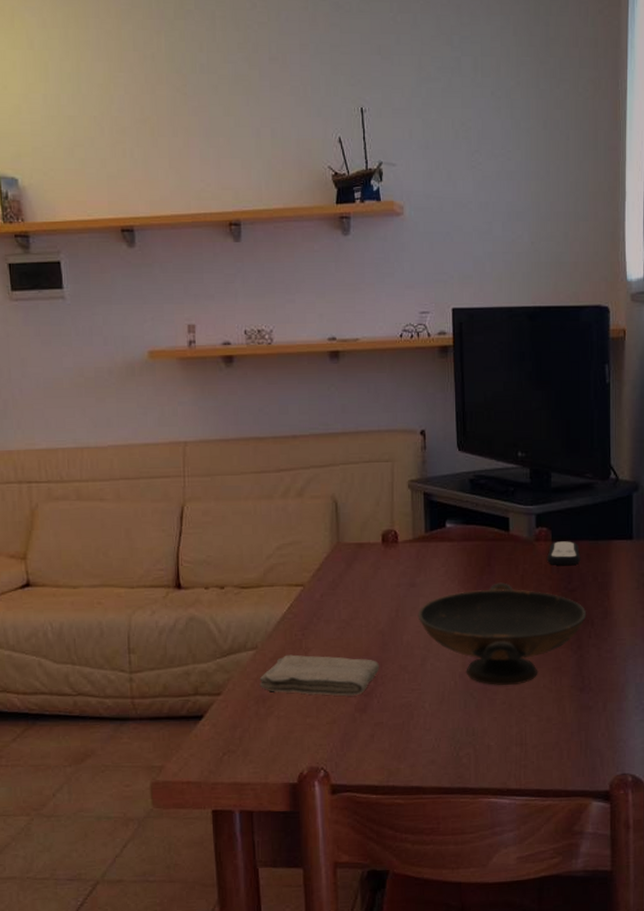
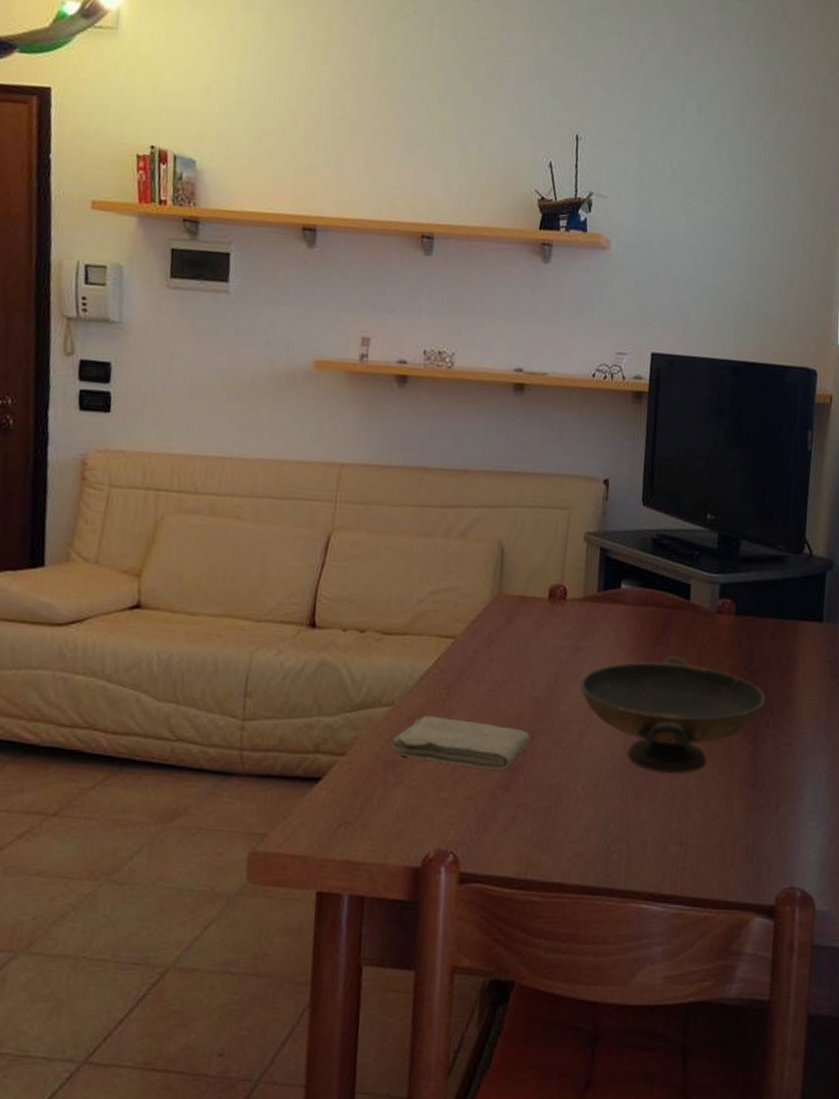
remote control: present [547,541,581,565] -> none [728,616,765,644]

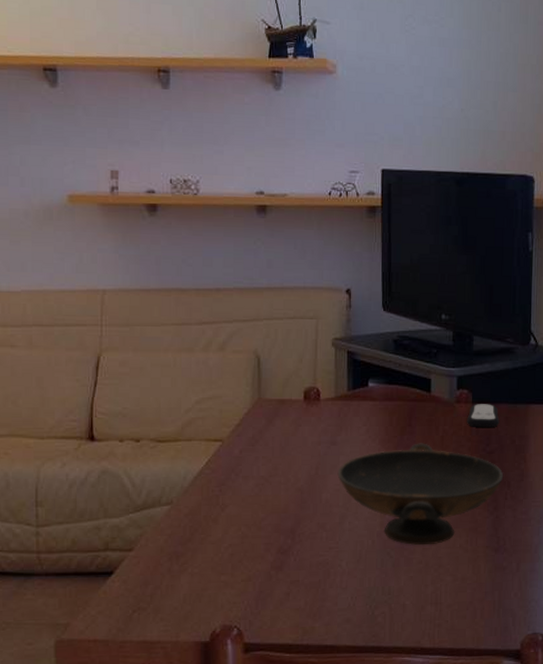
washcloth: present [391,715,531,770] -> none [173,511,298,554]
remote control: none [728,616,765,644] -> present [467,404,500,427]

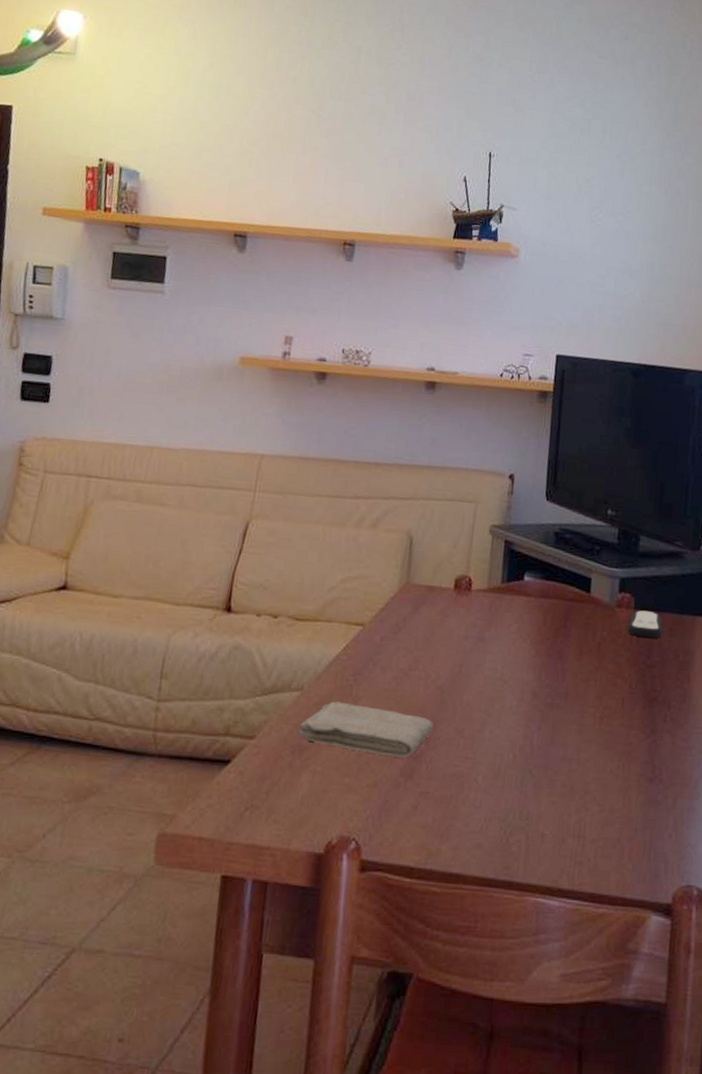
washcloth: none [173,511,298,554] -> present [298,701,434,758]
decorative bowl: present [337,443,504,546] -> none [482,648,664,766]

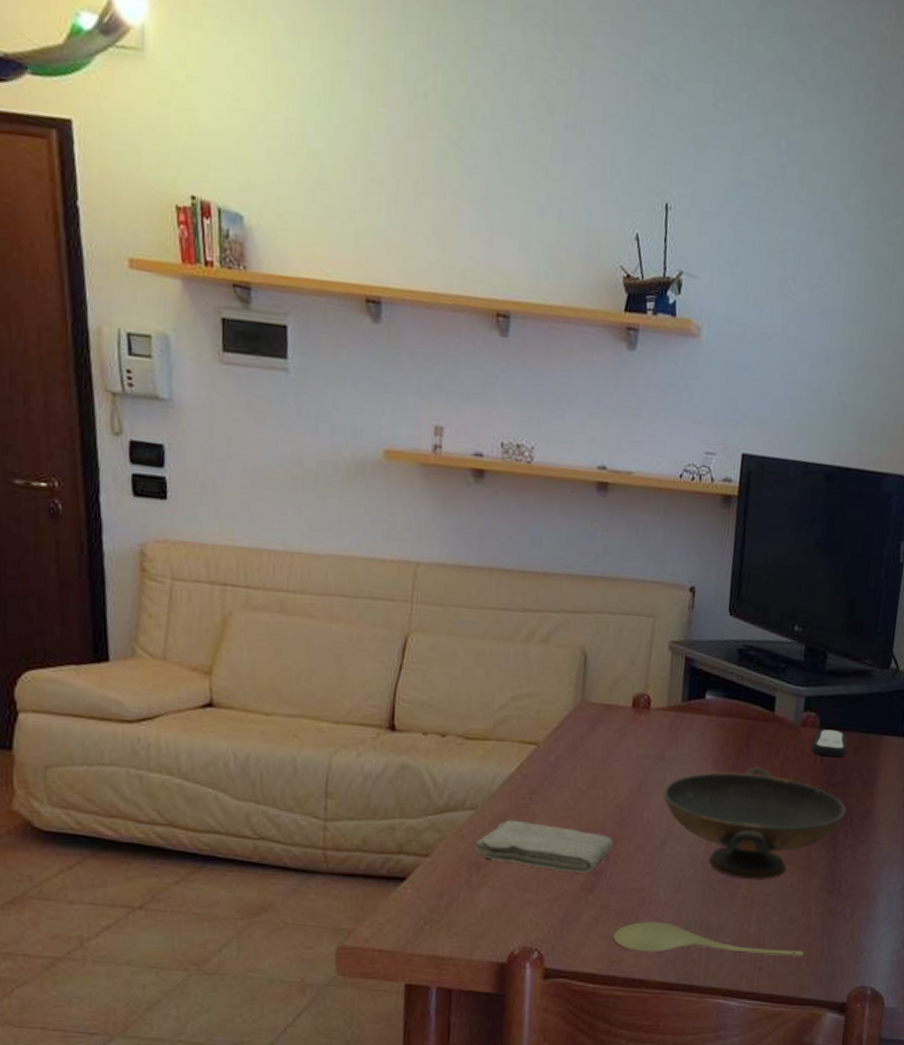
spoon: none [431,810,626,851] -> present [613,921,804,957]
decorative bowl: none [482,648,664,766] -> present [662,767,847,880]

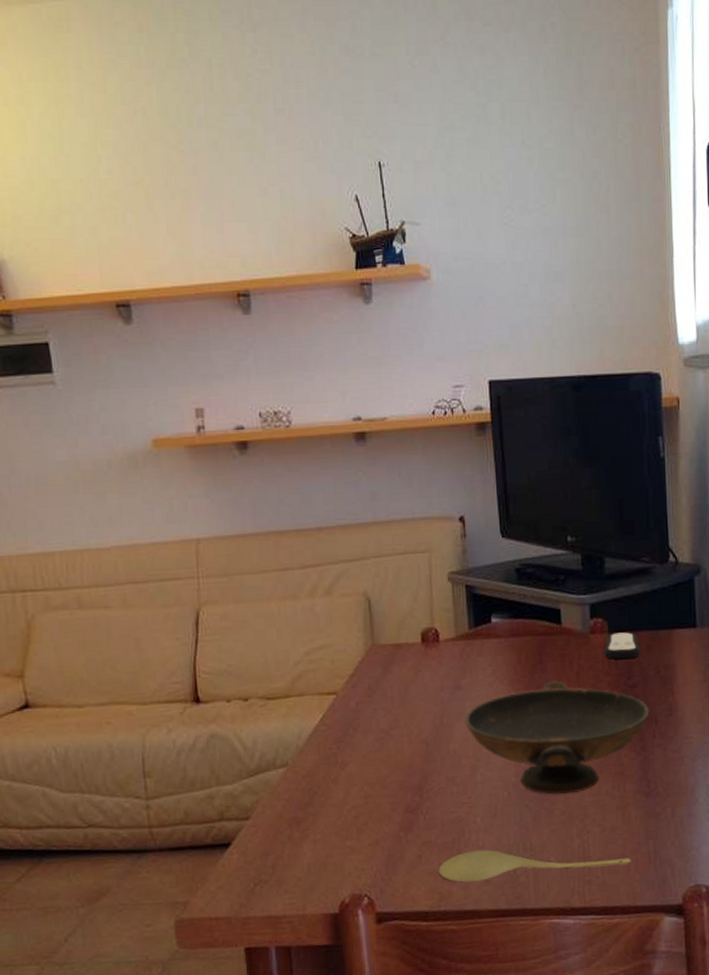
washcloth: present [475,819,614,874] -> none [291,770,425,814]

